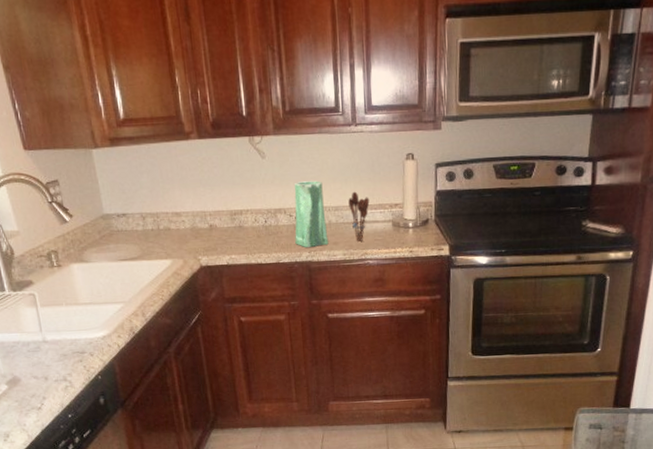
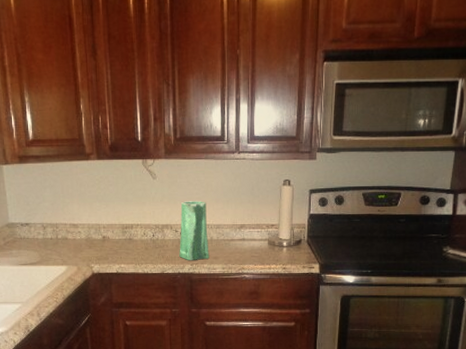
utensil holder: present [348,191,370,243] -> none [229,212,248,258]

